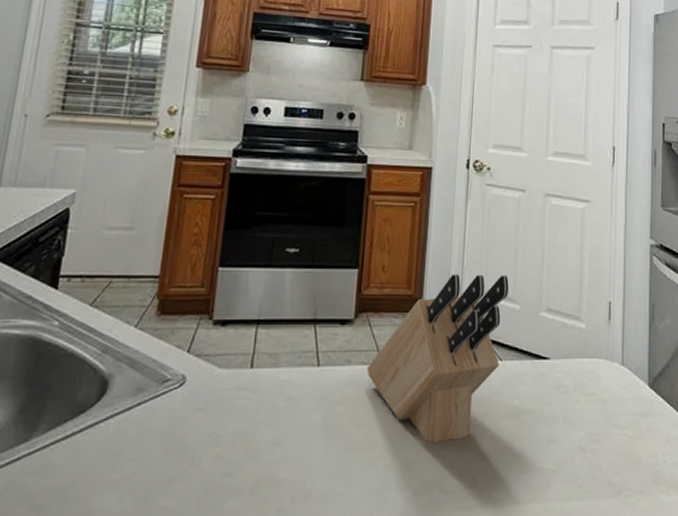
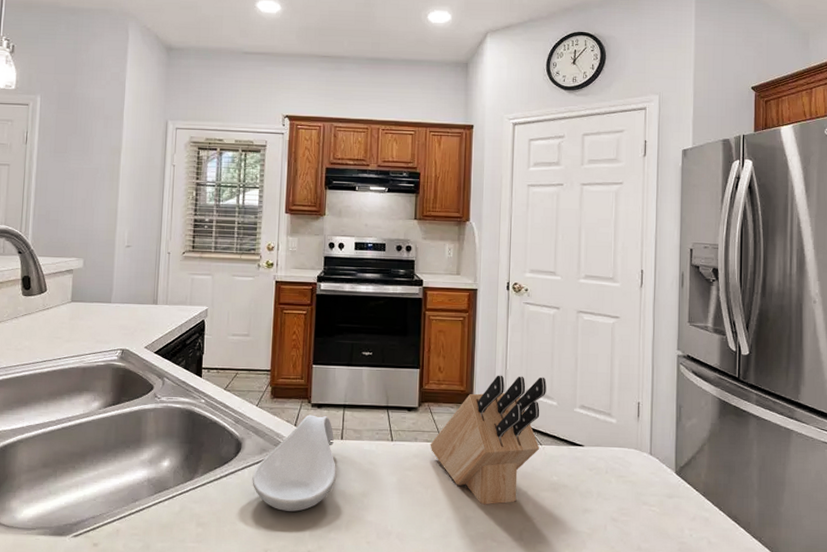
spoon rest: none [119,335,242,476] -> present [252,414,336,512]

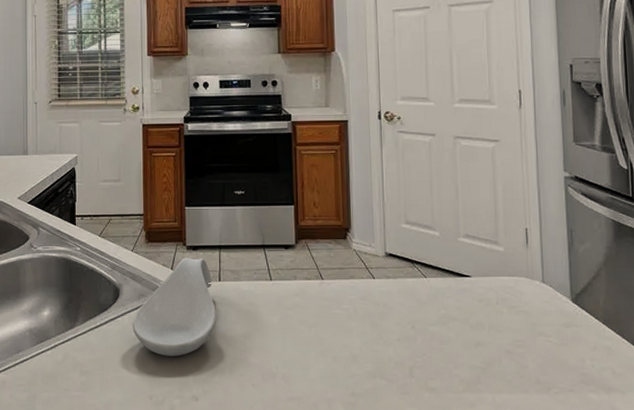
knife block: present [430,375,546,505] -> none [310,207,427,342]

